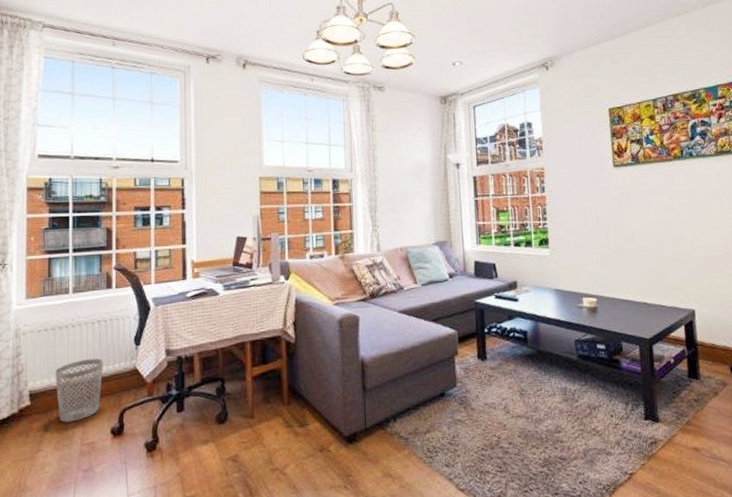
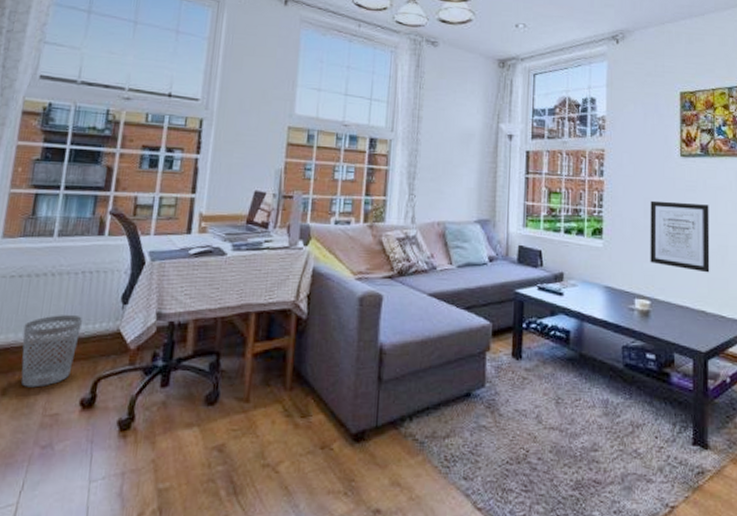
wall art: none [589,208,649,269] -> present [650,200,710,273]

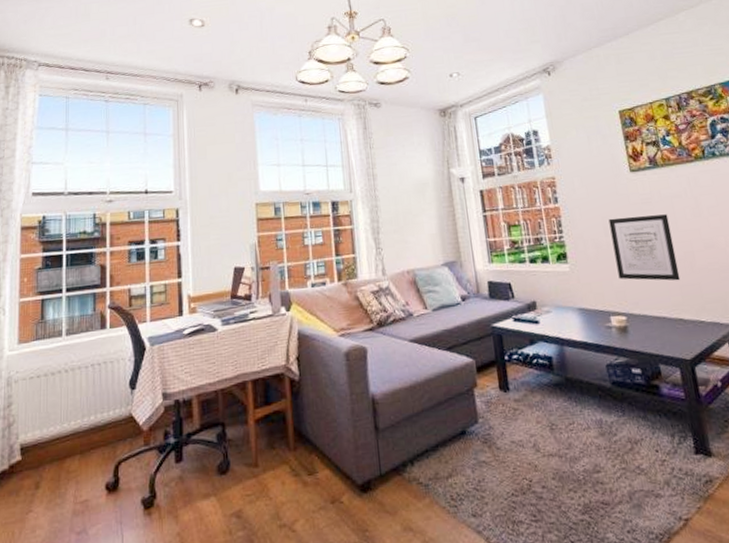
wastebasket: present [21,315,82,388] -> none [47,406,97,479]

